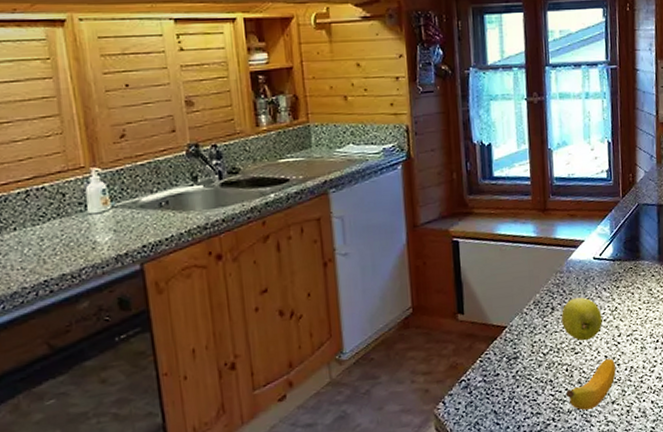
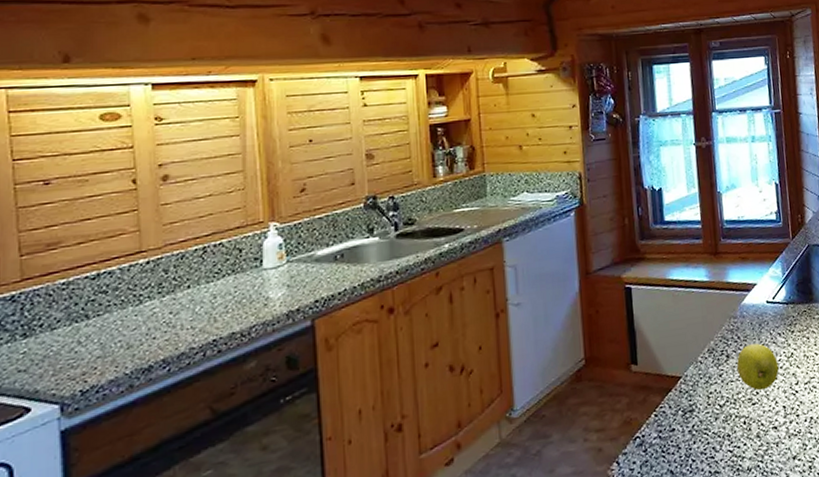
banana: present [565,358,616,411] -> none [744,409,796,468]

